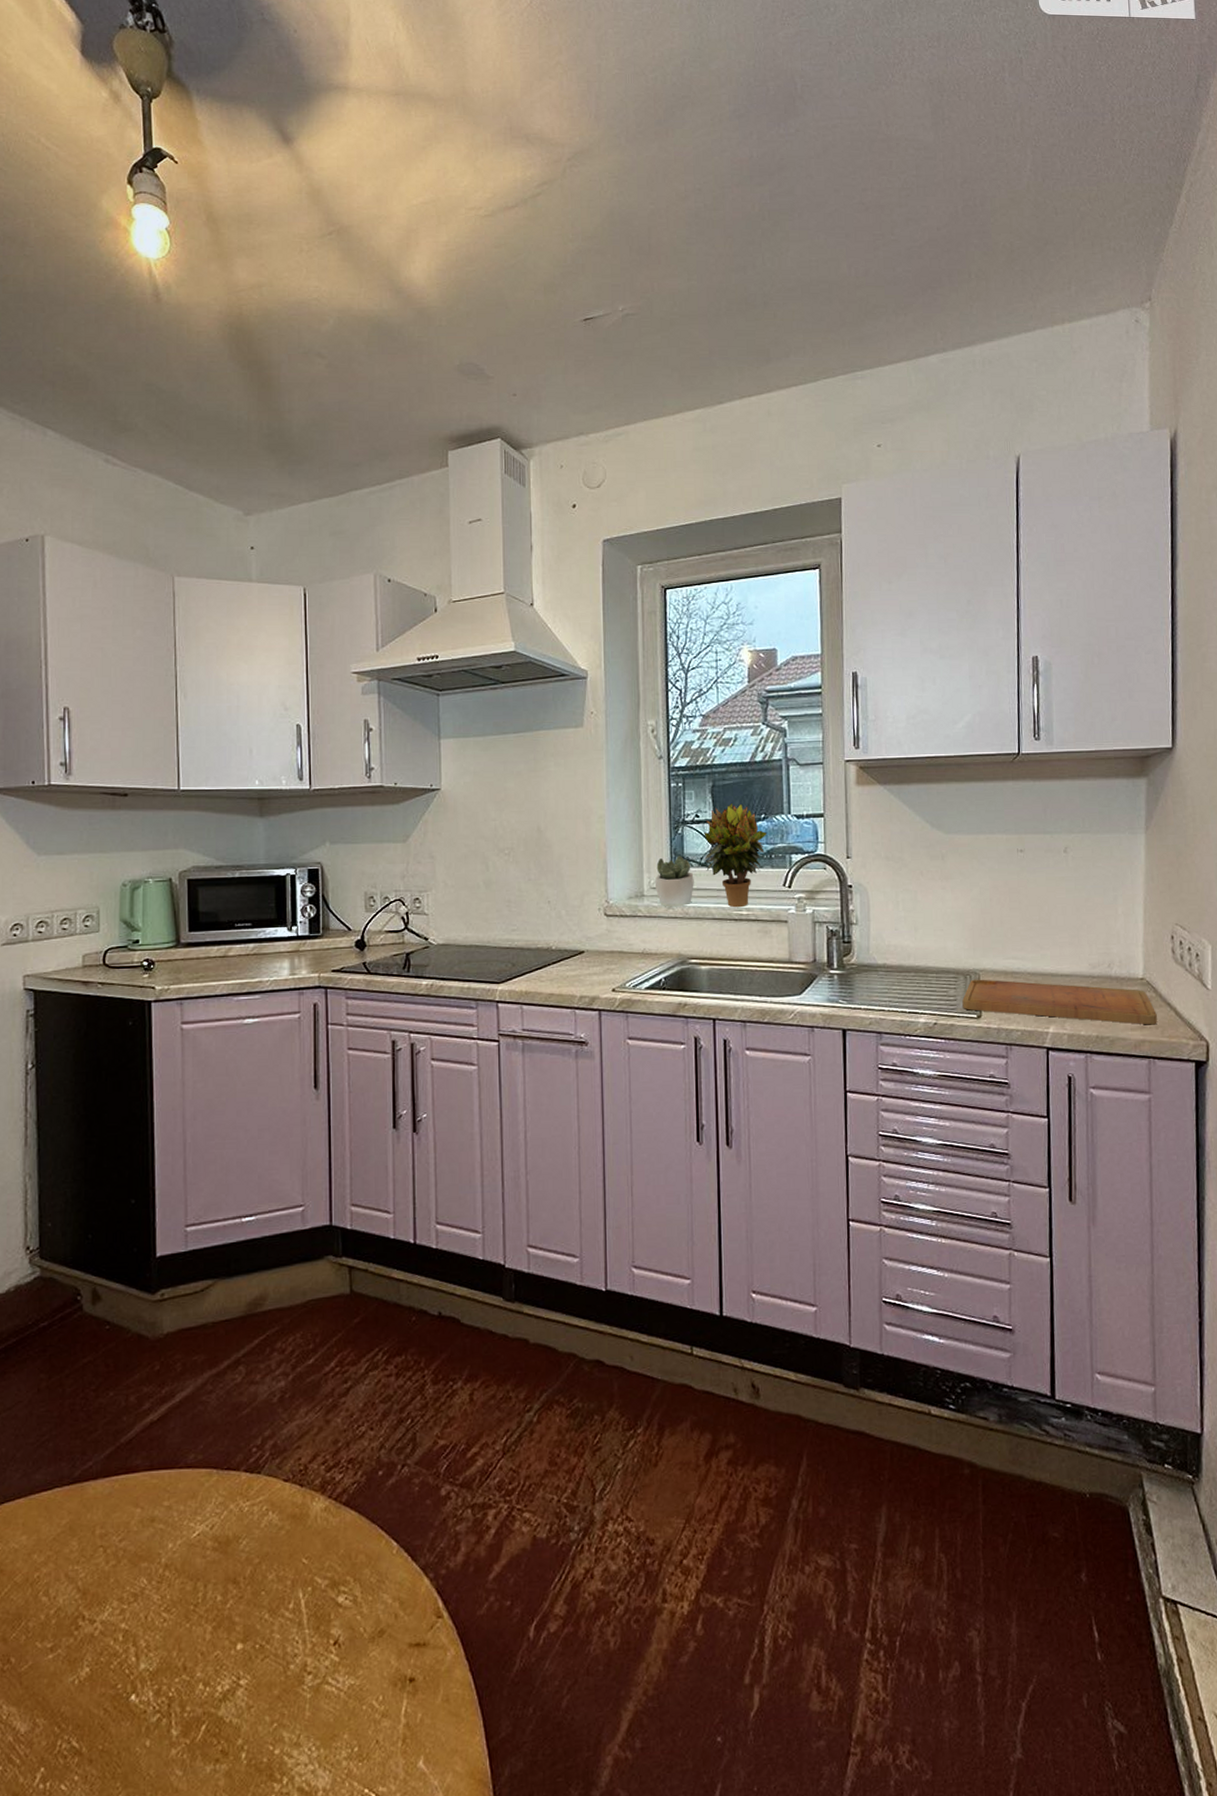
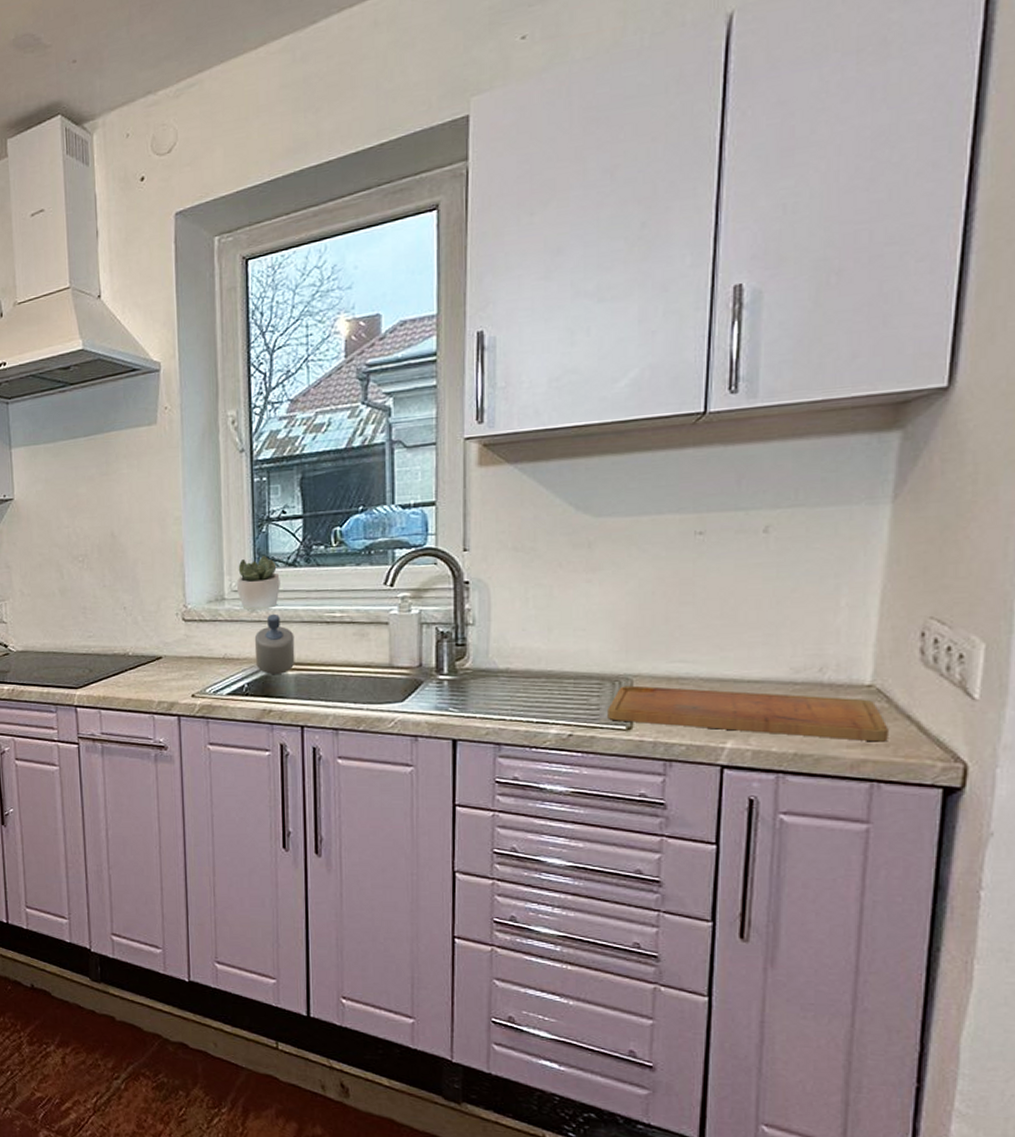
soap dispenser: none [671,910,708,969] -> present [254,613,295,674]
potted plant: present [703,802,767,908] -> none [291,495,365,610]

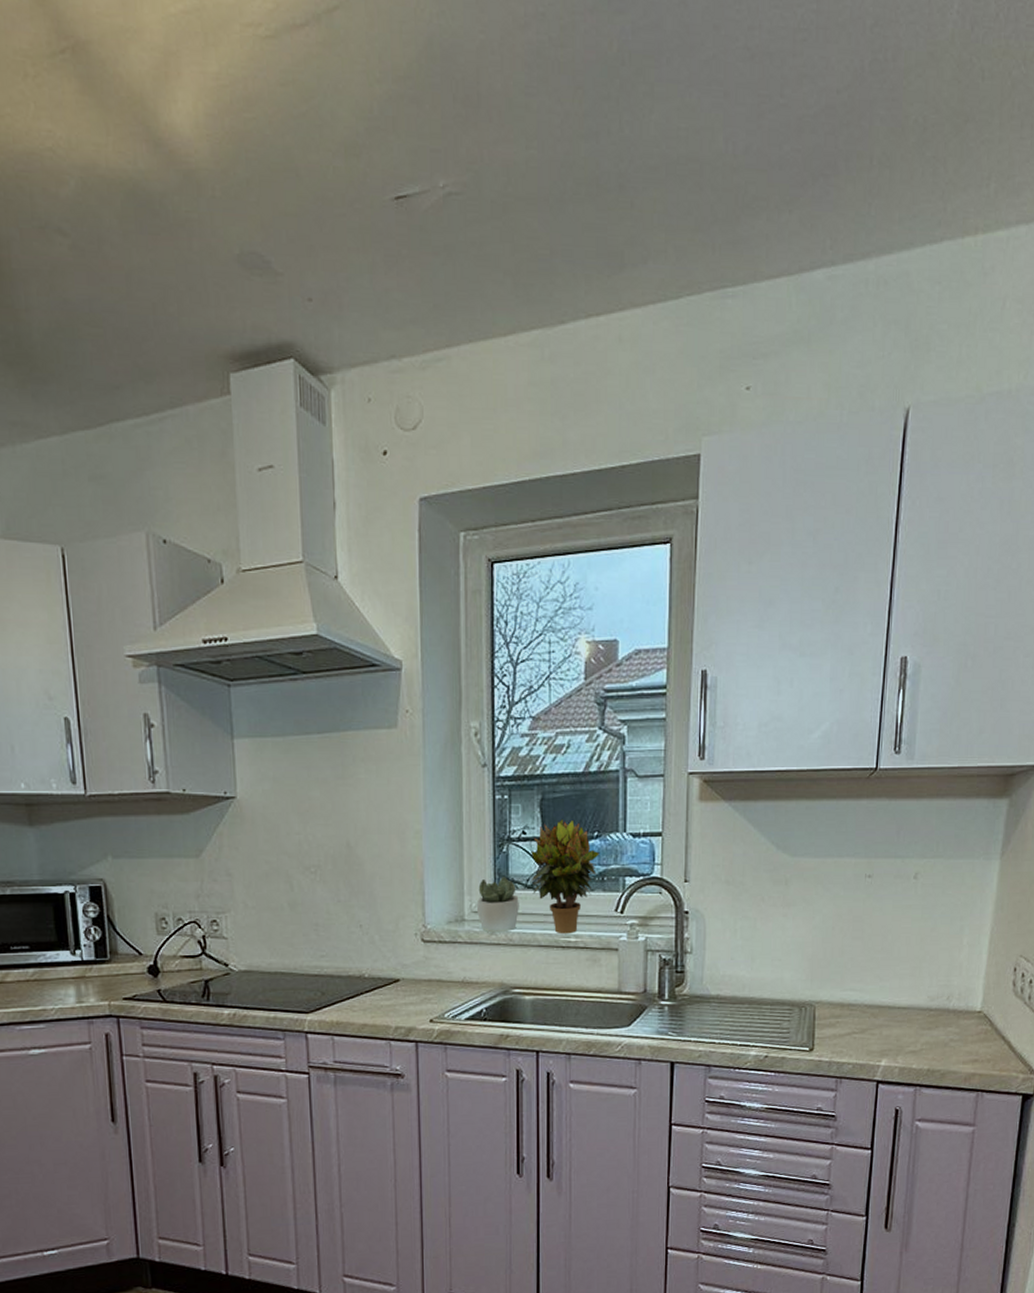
soap dispenser: present [254,613,295,674] -> none [493,937,532,999]
potted plant: none [291,495,365,610] -> present [530,818,599,934]
cutting board: present [608,685,889,742] -> none [795,1011,990,1059]

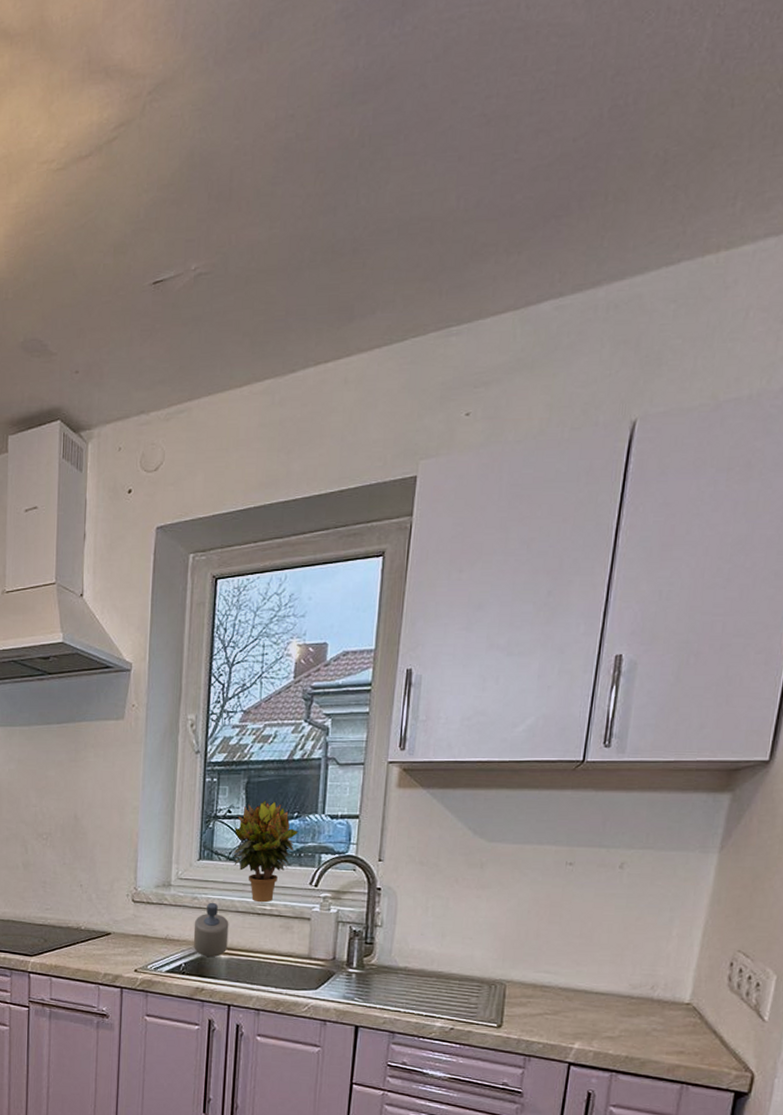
succulent plant: present [477,877,519,933] -> none [183,849,221,898]
soap dispenser: none [493,937,532,999] -> present [193,902,229,957]

